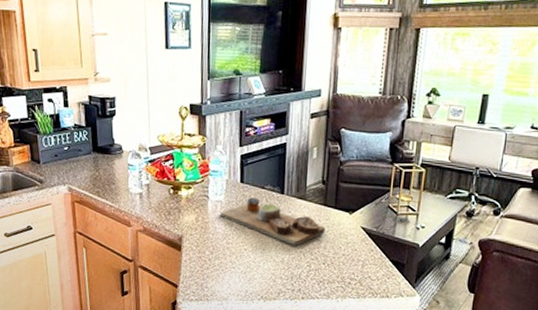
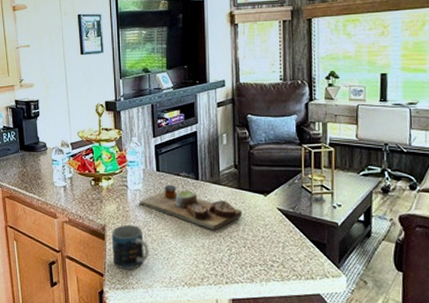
mug: none [188,237,227,282] -> present [111,225,149,270]

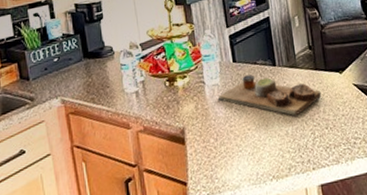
mug: present [111,225,149,270] -> none [191,123,233,174]

